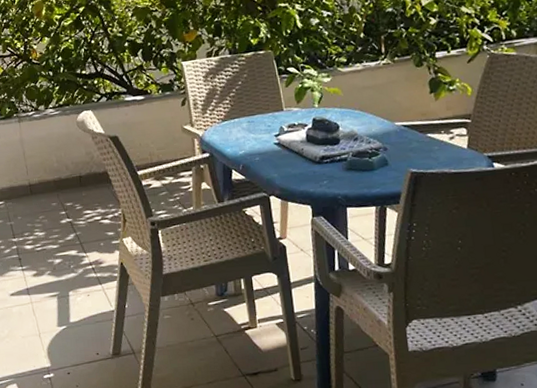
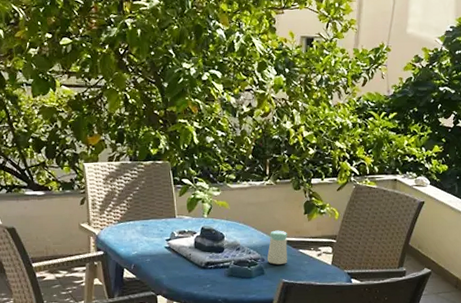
salt shaker: none [390,114,415,153] -> present [267,230,288,265]

